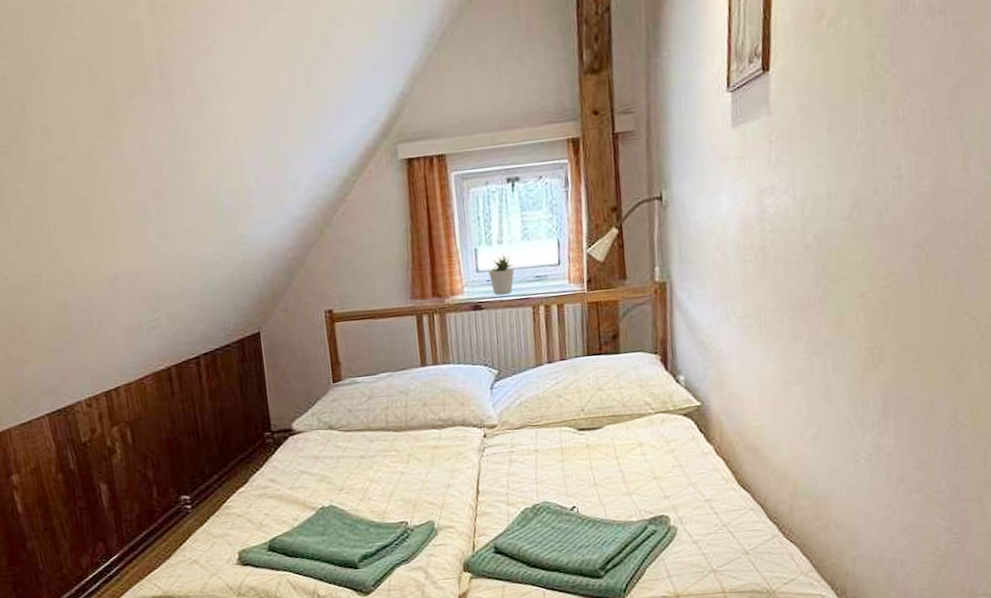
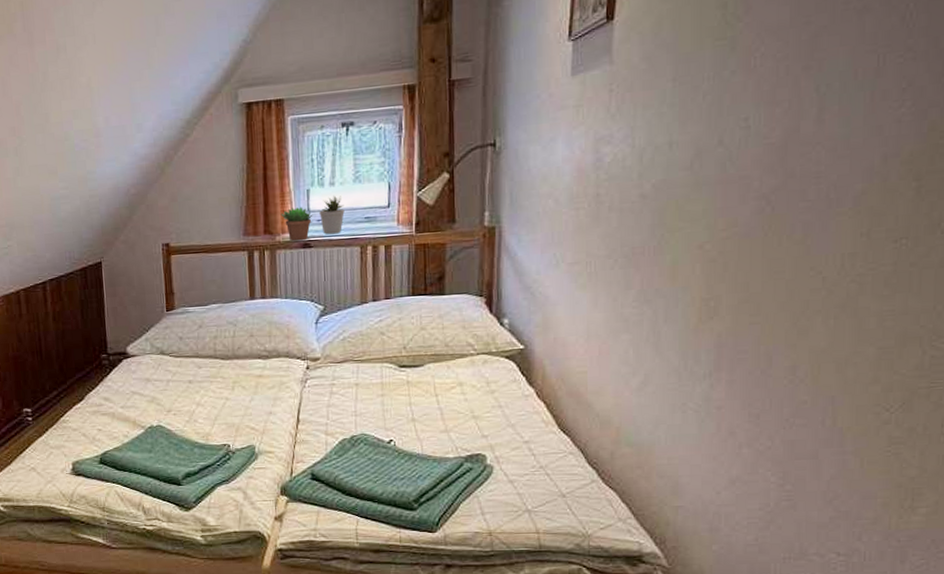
succulent plant: none [448,267,482,304] -> present [280,207,313,241]

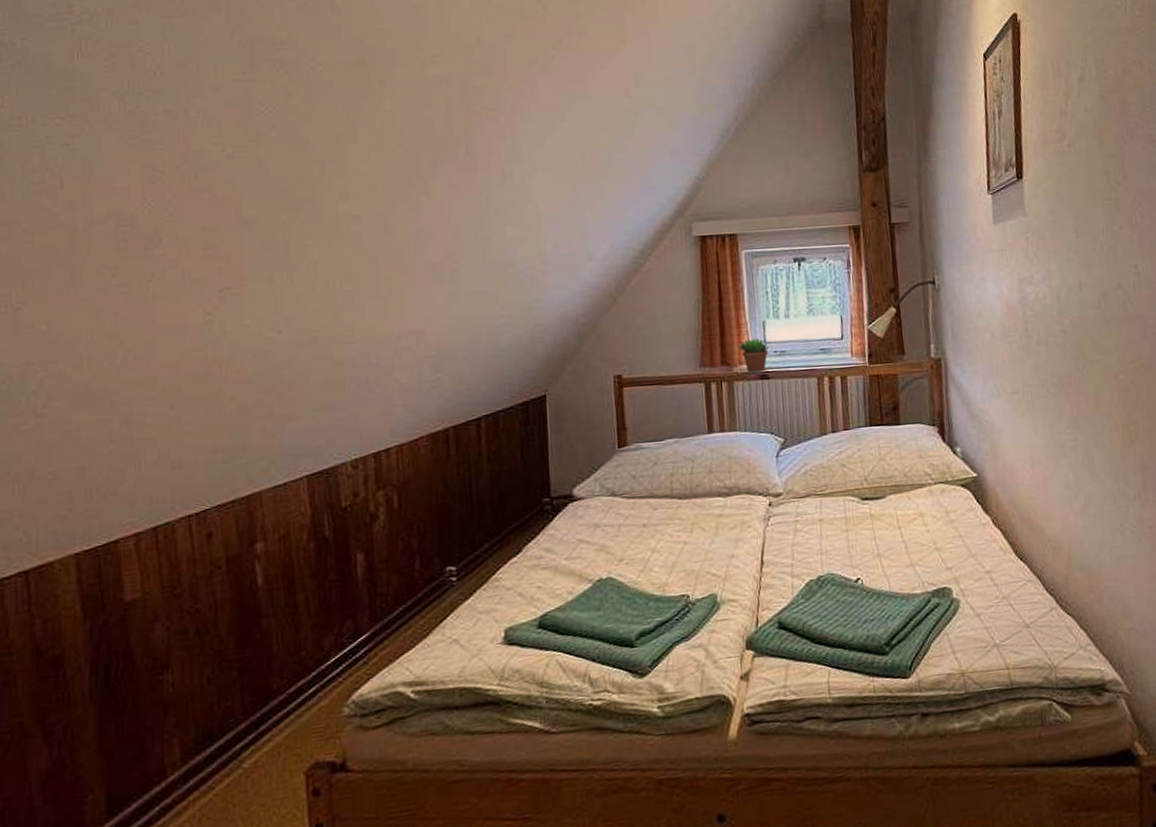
potted plant: present [319,195,345,235] -> none [776,327,800,366]

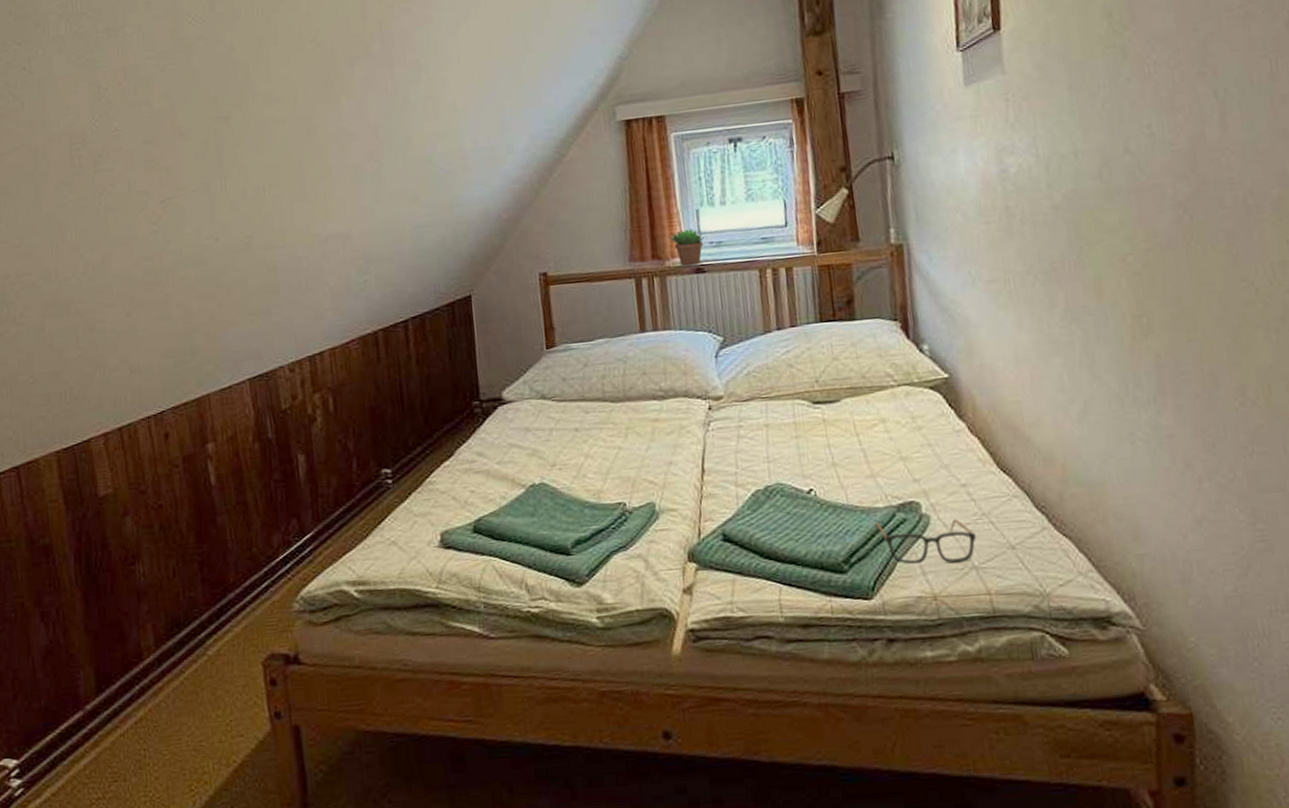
eyeglasses: none [912,602,998,645] -> present [874,519,976,565]

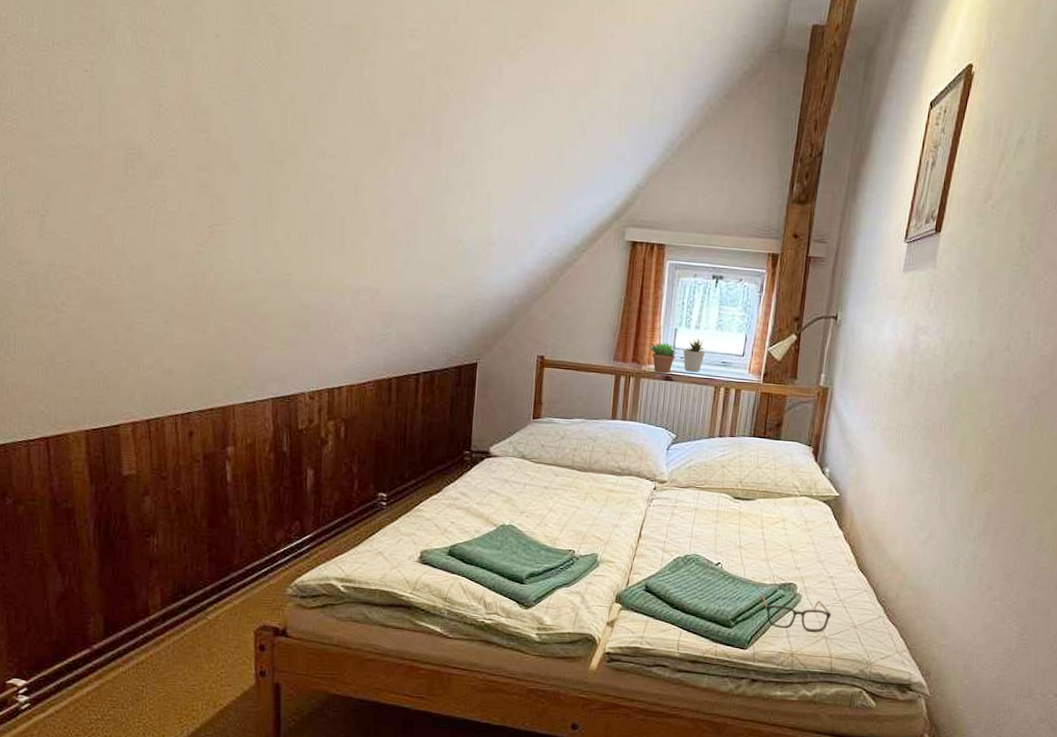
potted plant: none [711,215,739,258] -> present [683,337,706,372]

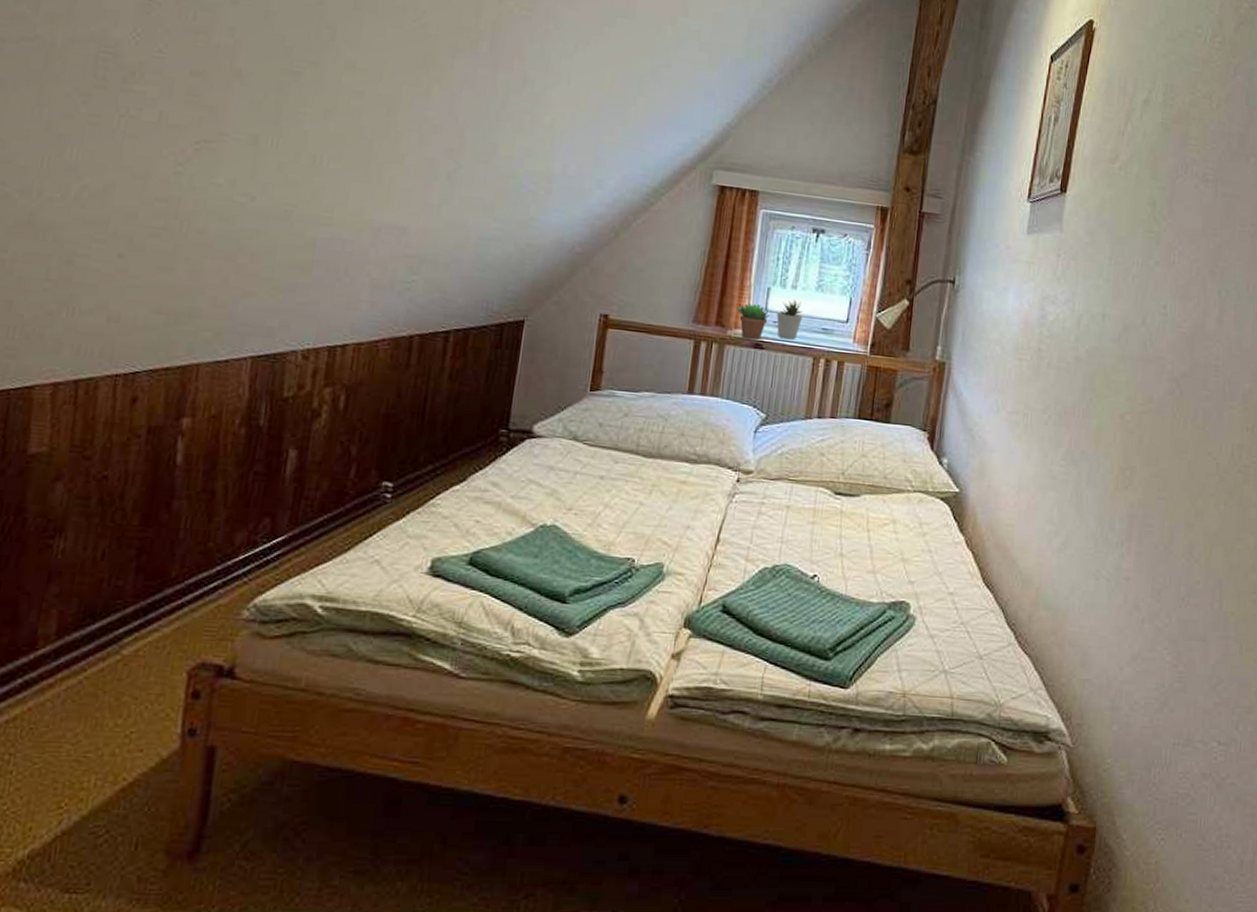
eyeglasses: present [759,594,831,632] -> none [864,615,952,665]

